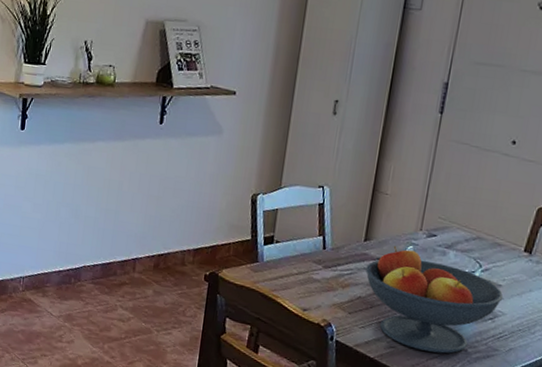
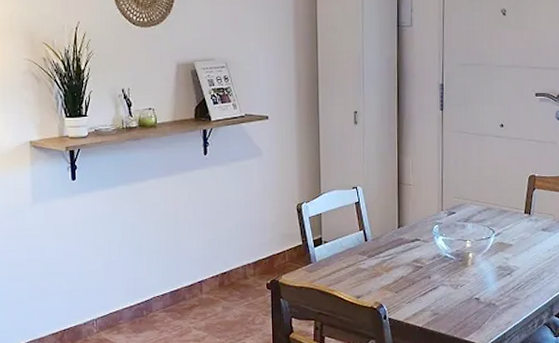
fruit bowl: present [366,245,504,354] -> none [403,227,515,312]

